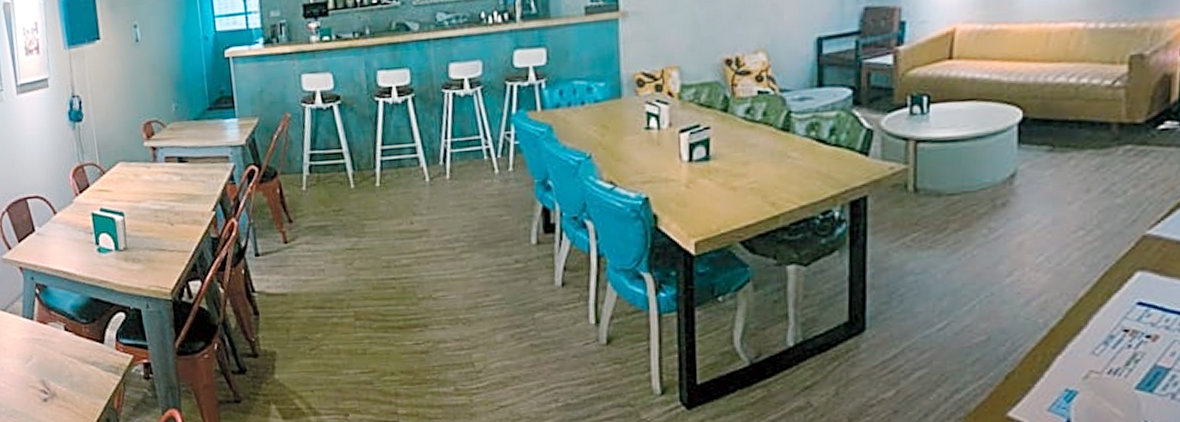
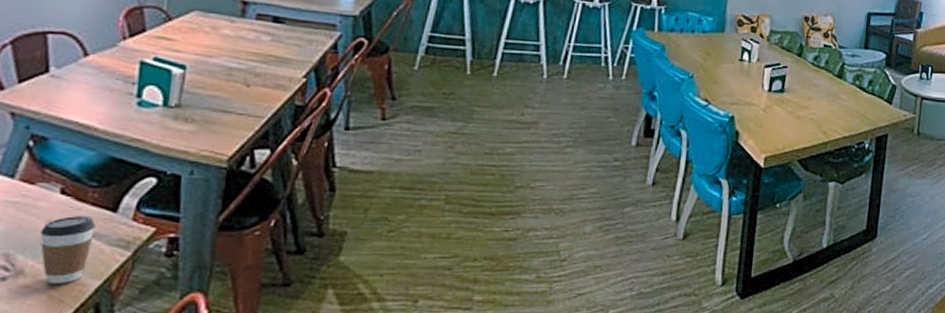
coffee cup: none [59,348,94,404] -> present [40,216,96,285]

